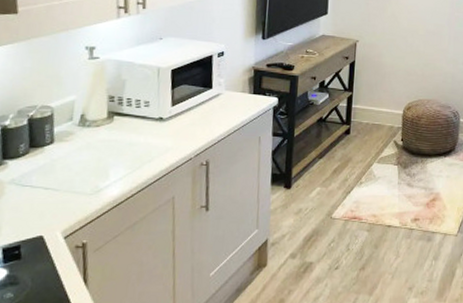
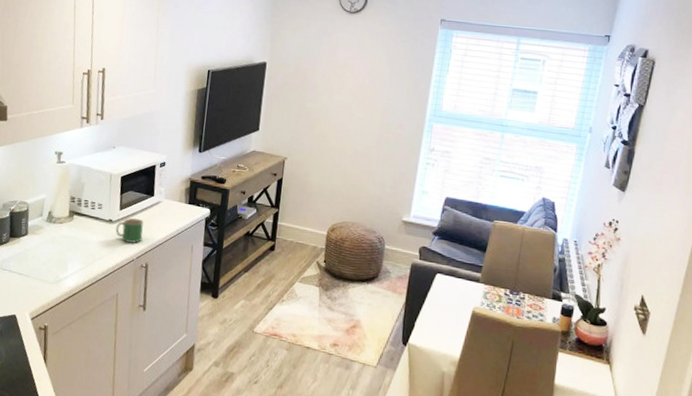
mug: none [167,113,201,141] -> present [115,218,144,243]

